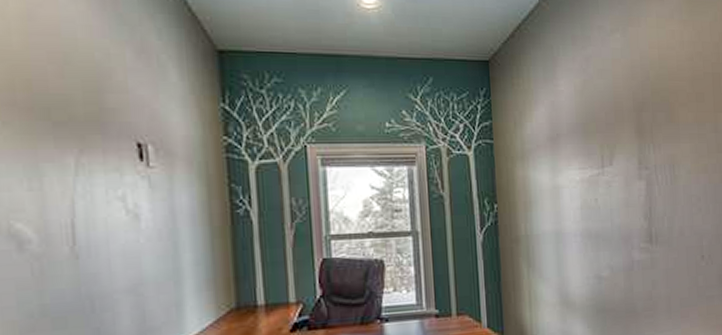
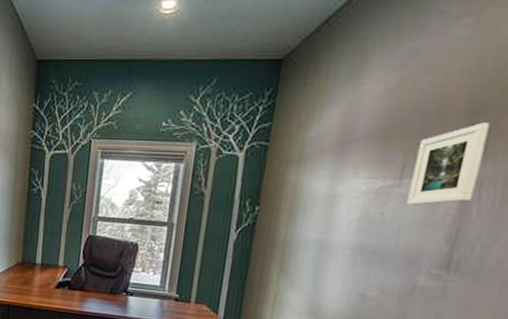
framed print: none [609,118,653,190] -> present [406,122,490,205]

